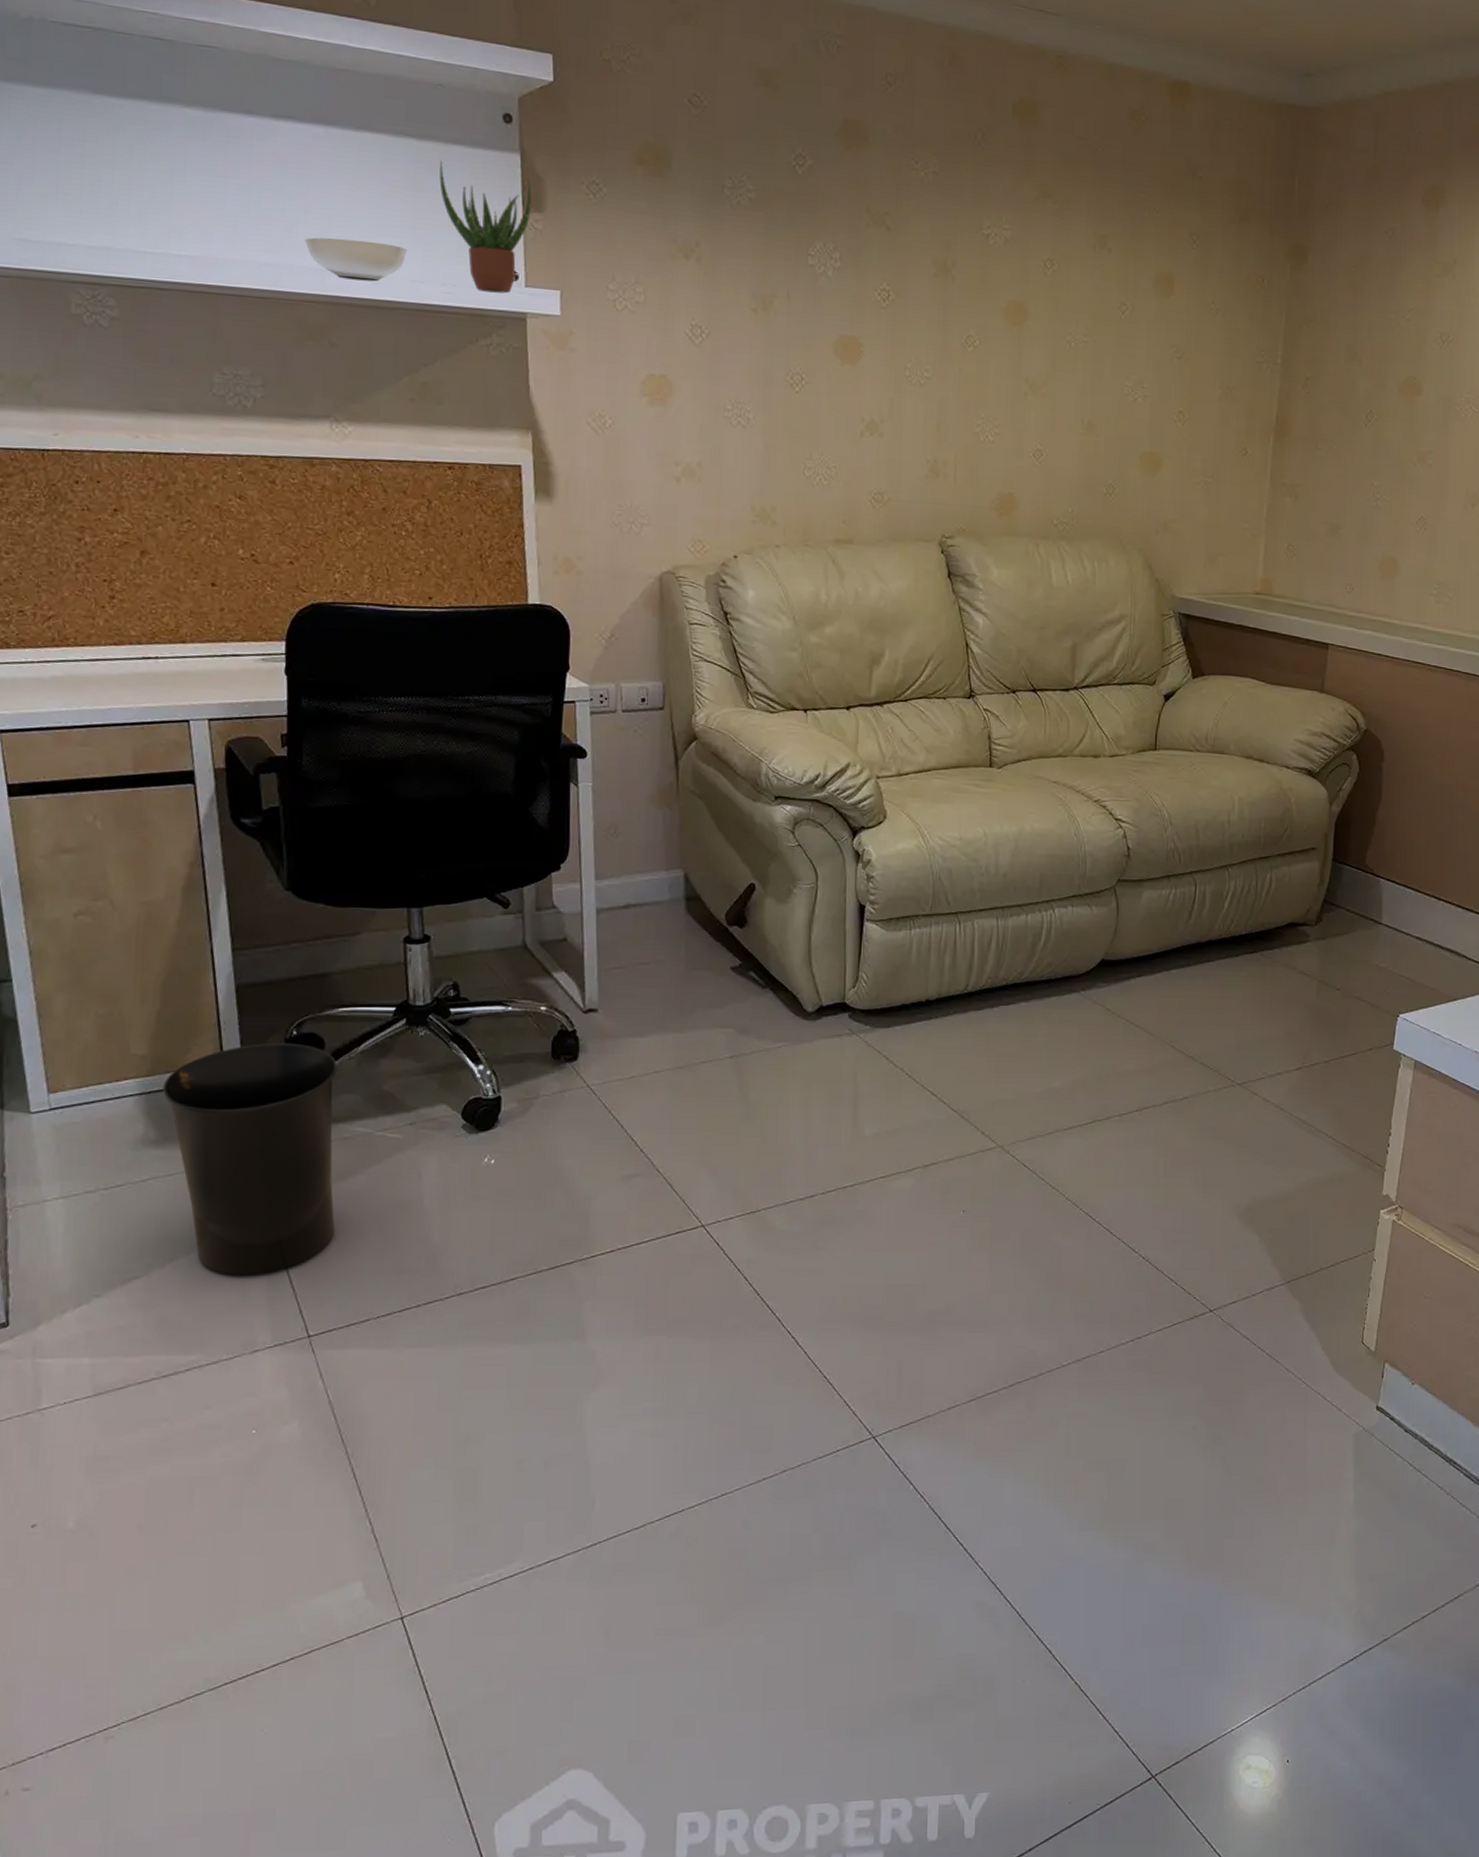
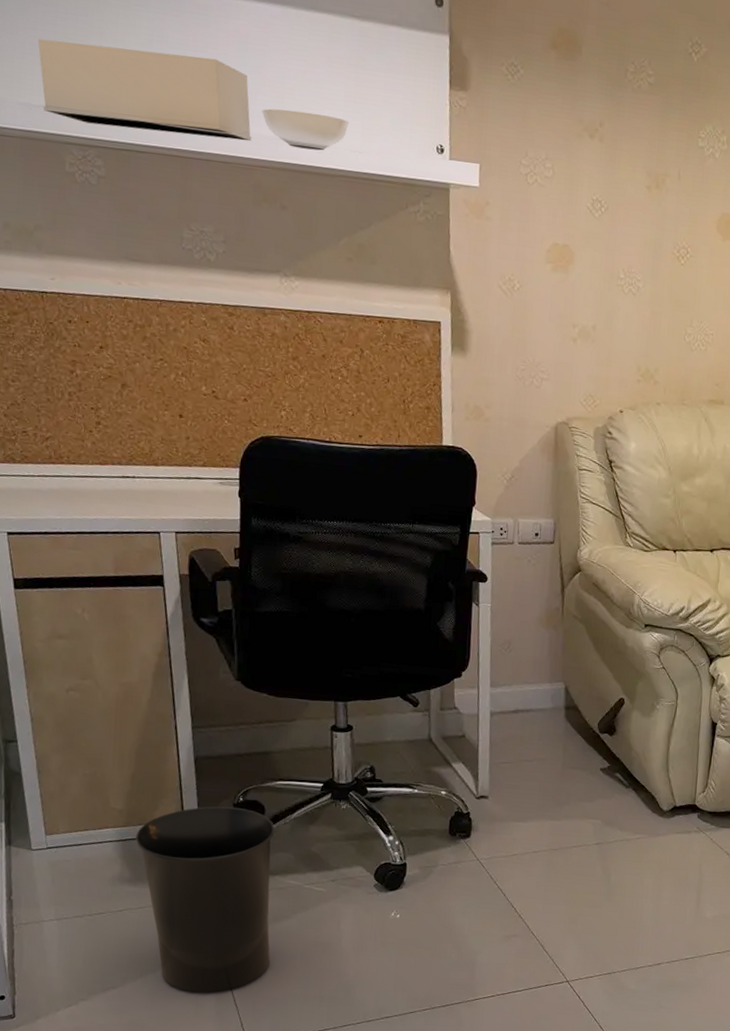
decorative box: none [37,168,294,274] -> present [37,39,252,142]
potted plant: present [439,160,532,294] -> none [378,40,458,165]

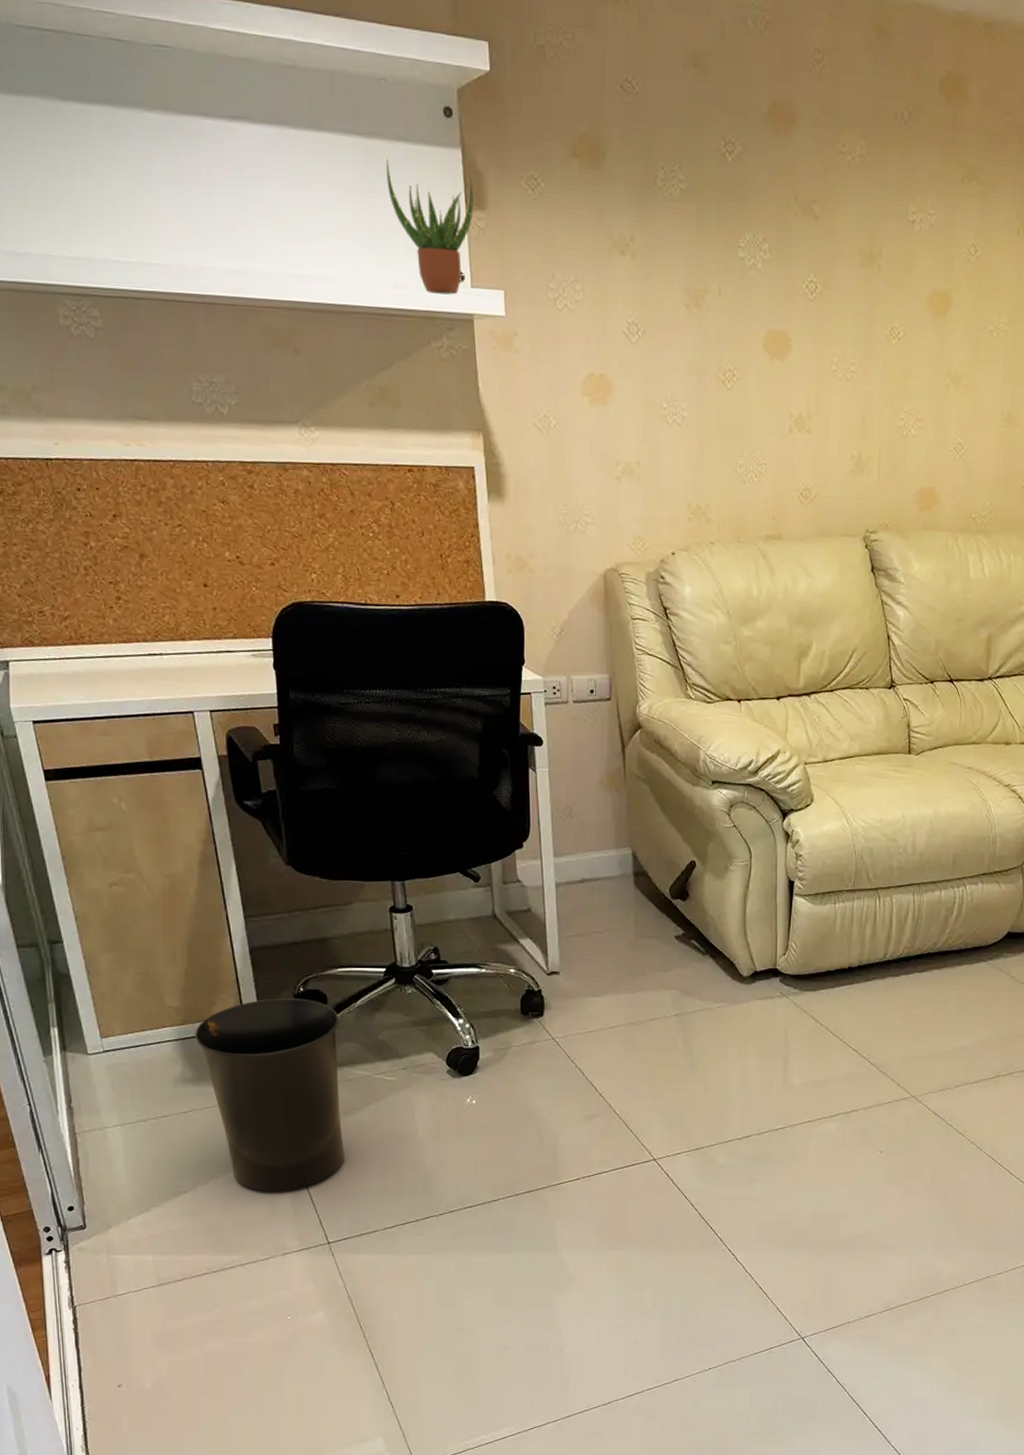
decorative box: present [37,39,252,142] -> none [17,179,257,280]
bowl: present [261,108,349,151] -> none [265,242,360,286]
potted plant: none [378,40,458,165] -> present [386,158,474,295]

